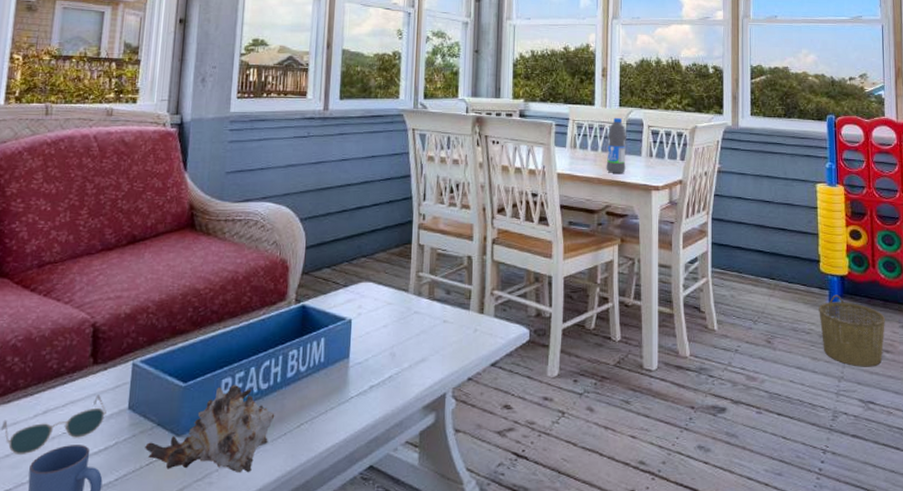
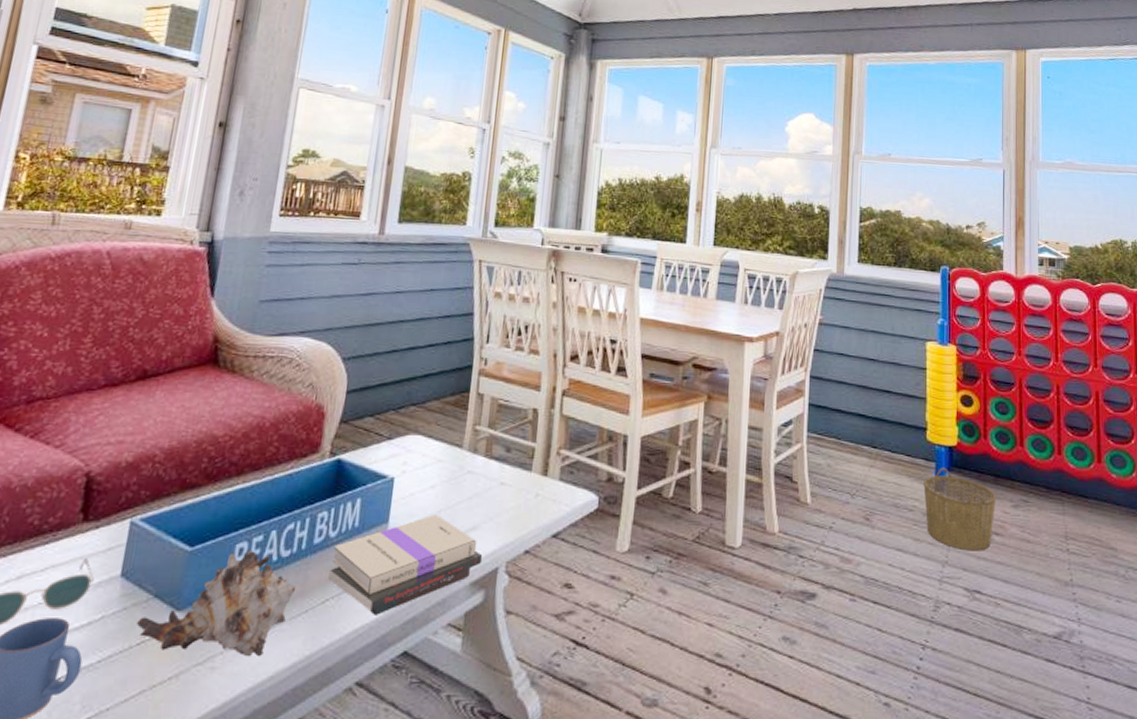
books: none [302,349,432,436] -> present [328,514,483,615]
water bottle: present [606,117,627,173] -> none [695,257,721,321]

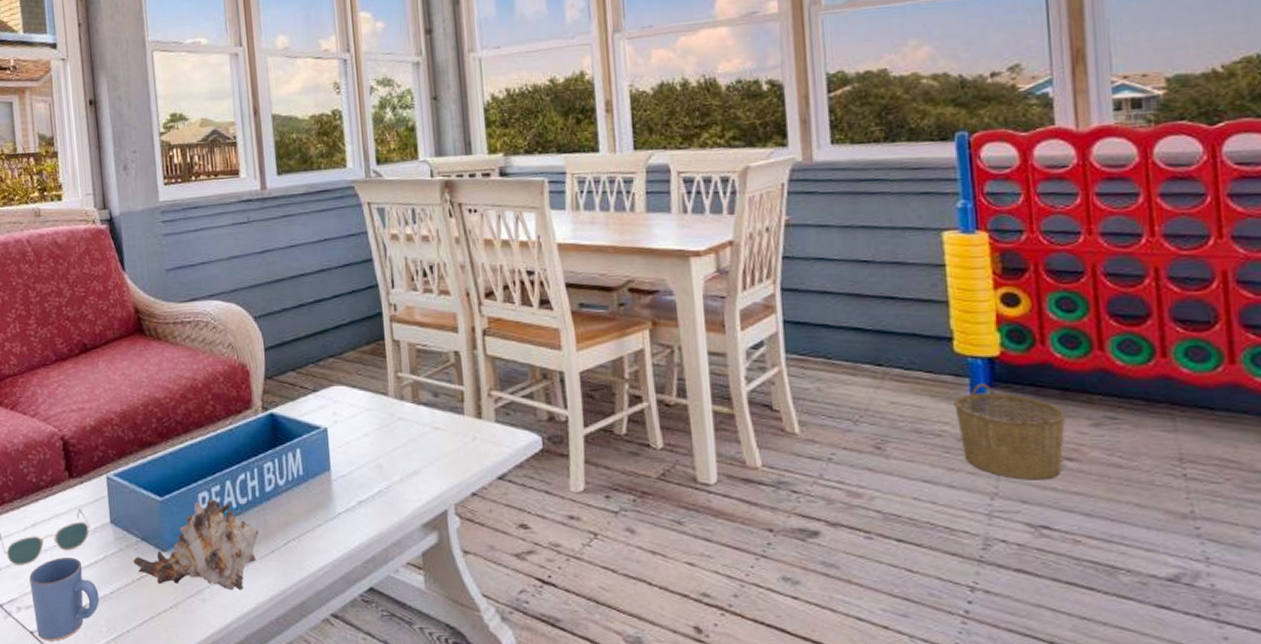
books: present [328,514,483,615] -> none [285,460,430,555]

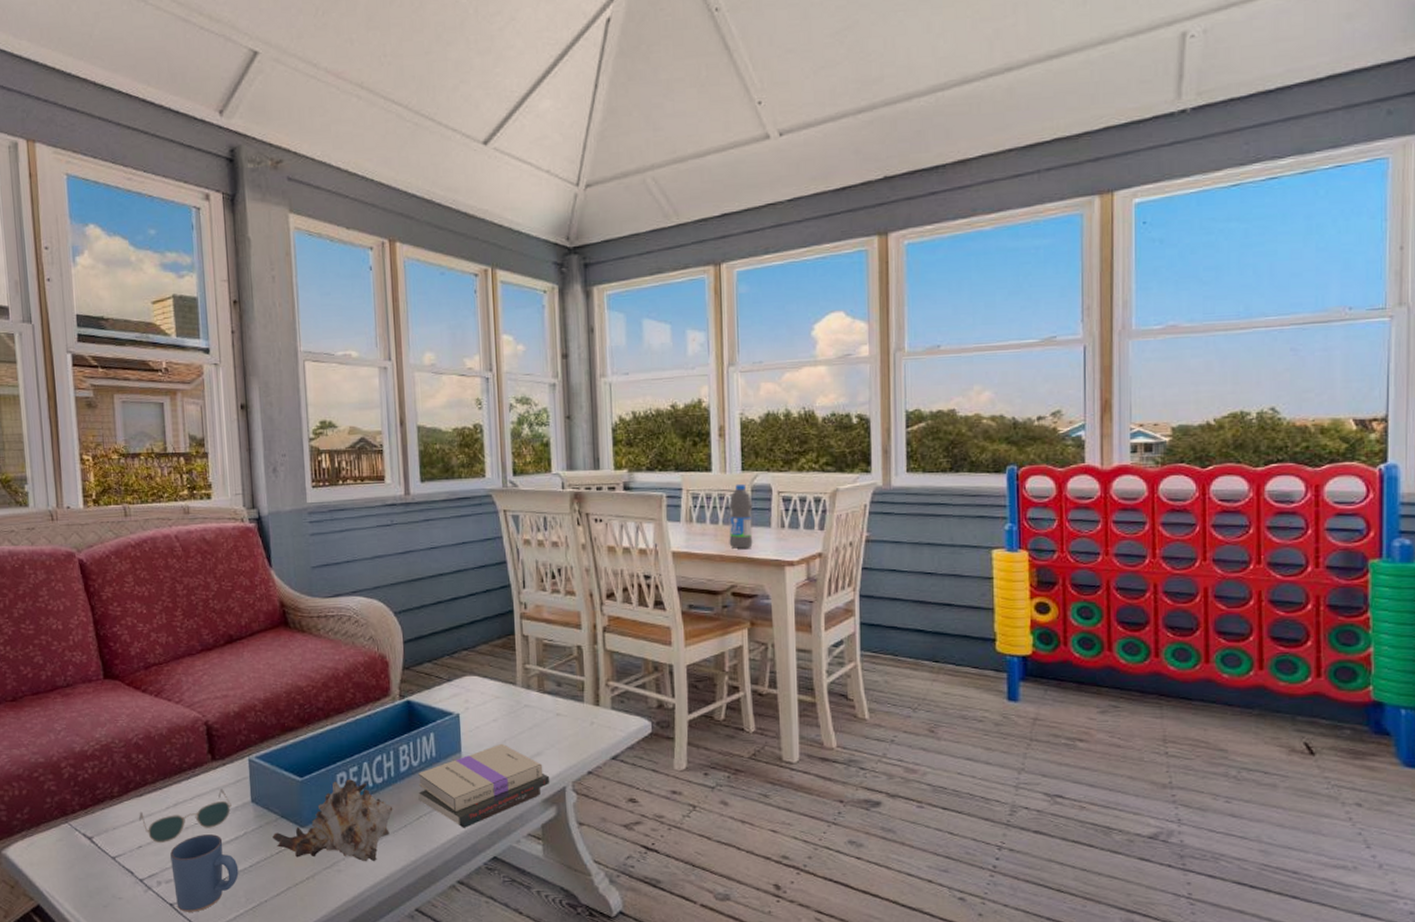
books: none [285,460,430,555] -> present [418,743,550,828]
water bottle: none [621,164,651,239] -> present [729,483,753,549]
basket: present [954,383,1067,480] -> none [994,677,1080,758]

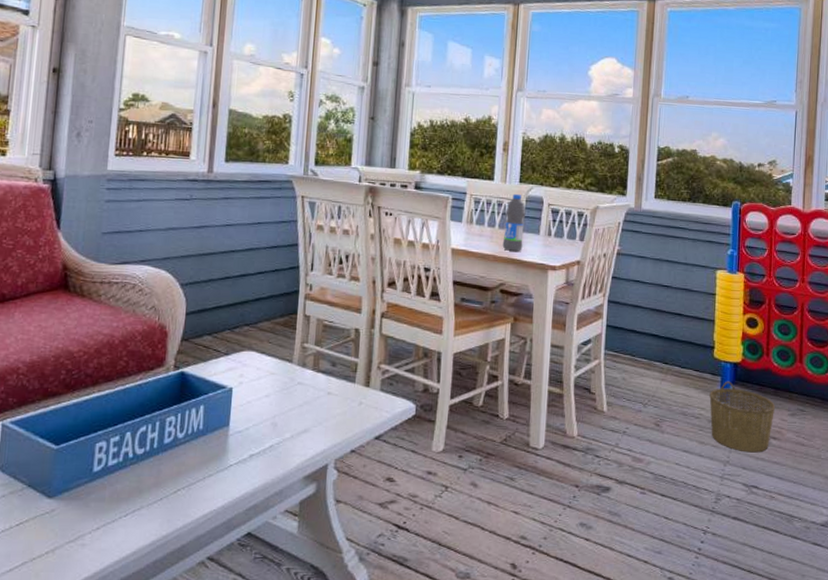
seashell: present [272,779,393,862] -> none [15,449,151,536]
books: present [418,743,550,828] -> none [179,419,314,503]
basket: none [994,677,1080,758] -> present [709,381,776,453]

